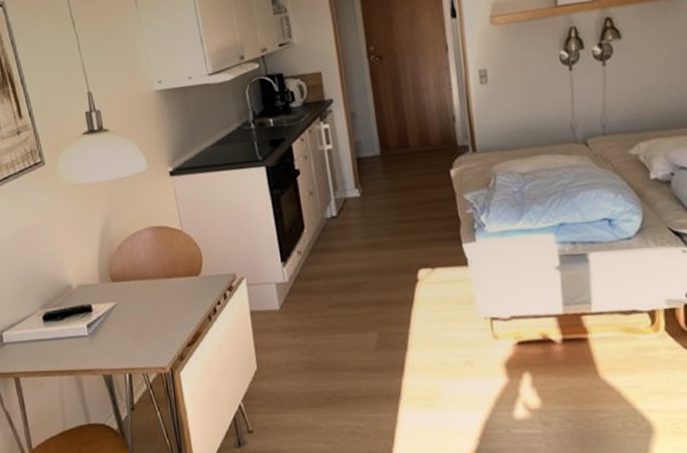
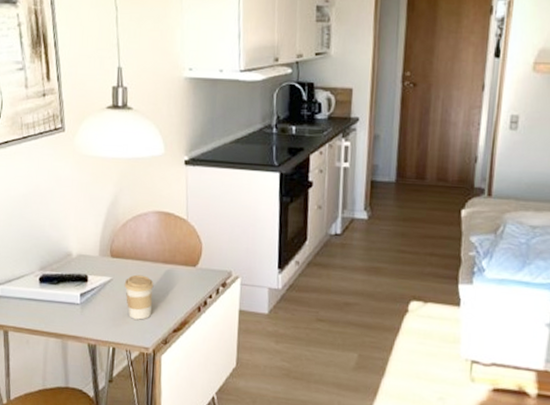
coffee cup: none [129,294,162,341] -> present [124,274,154,320]

